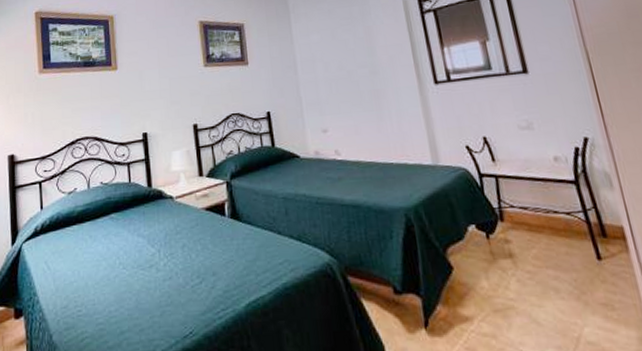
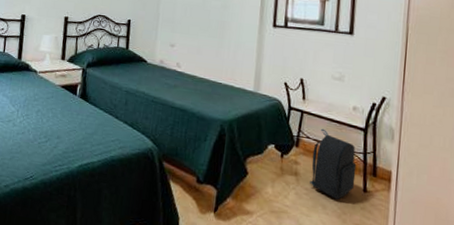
backpack: none [522,191,585,277] -> present [310,128,357,199]

